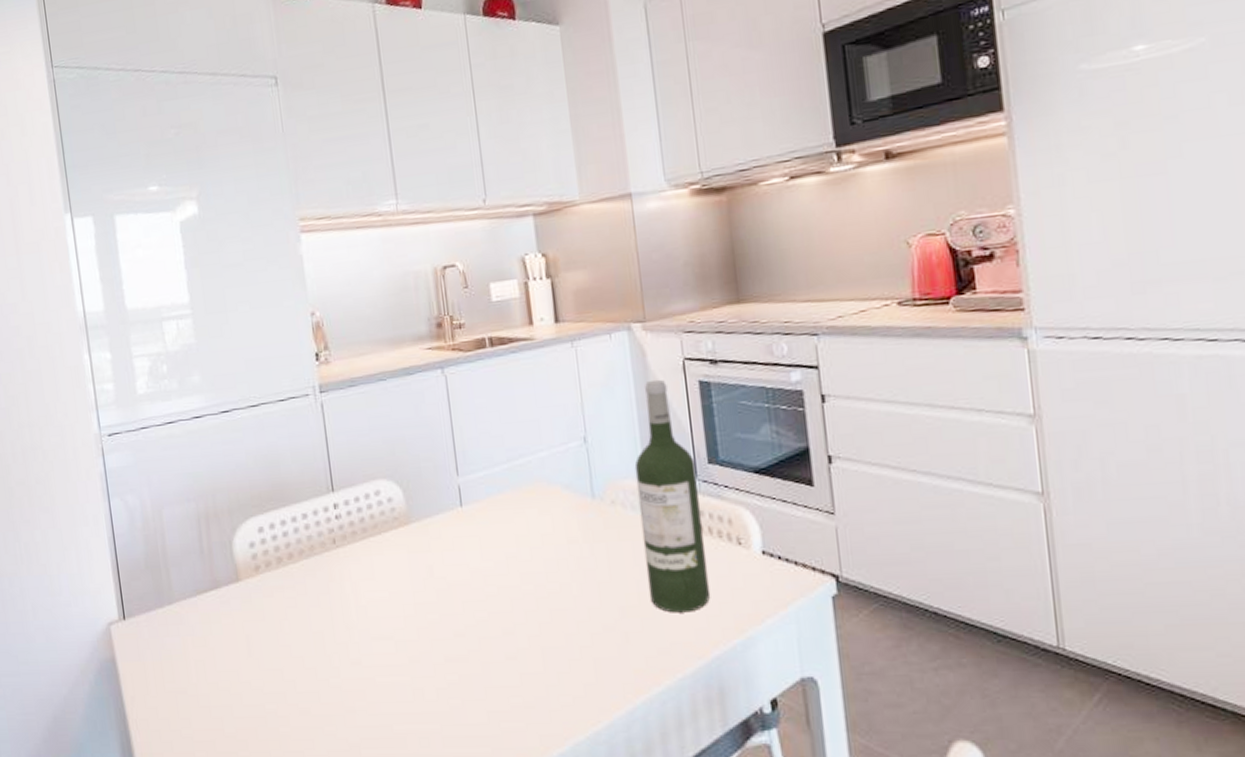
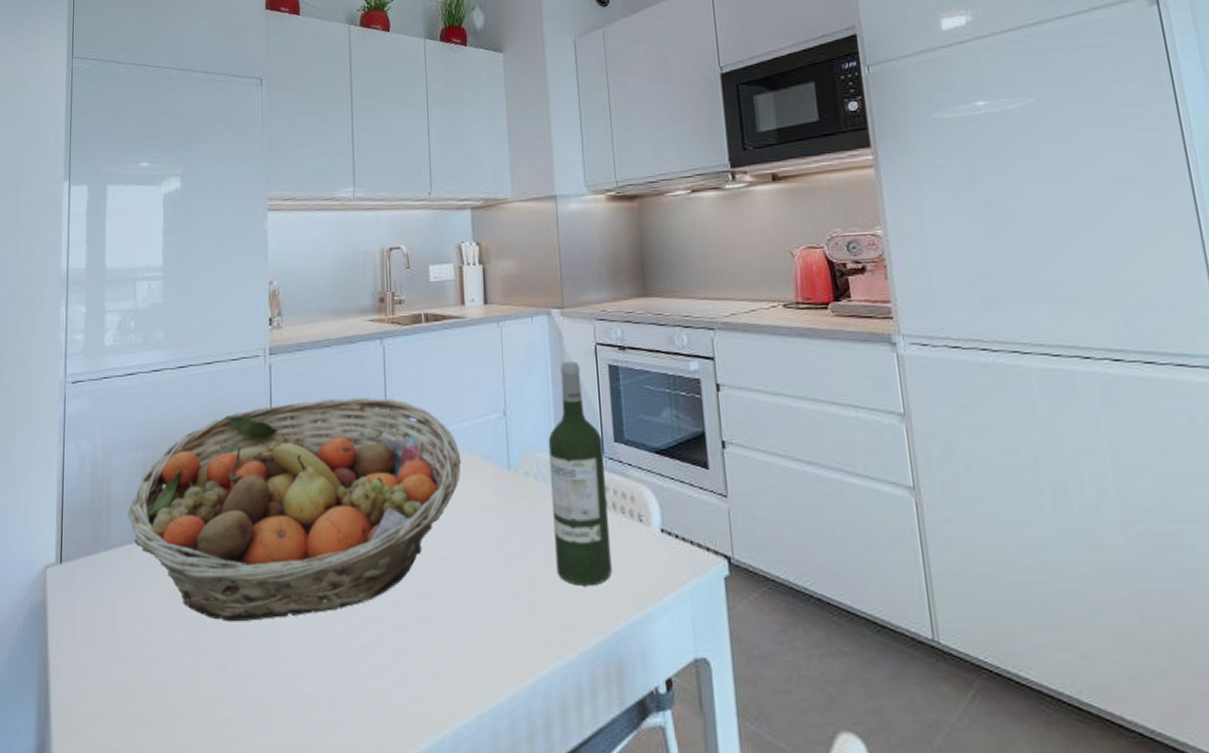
fruit basket: none [187,432,541,667] -> present [128,398,461,622]

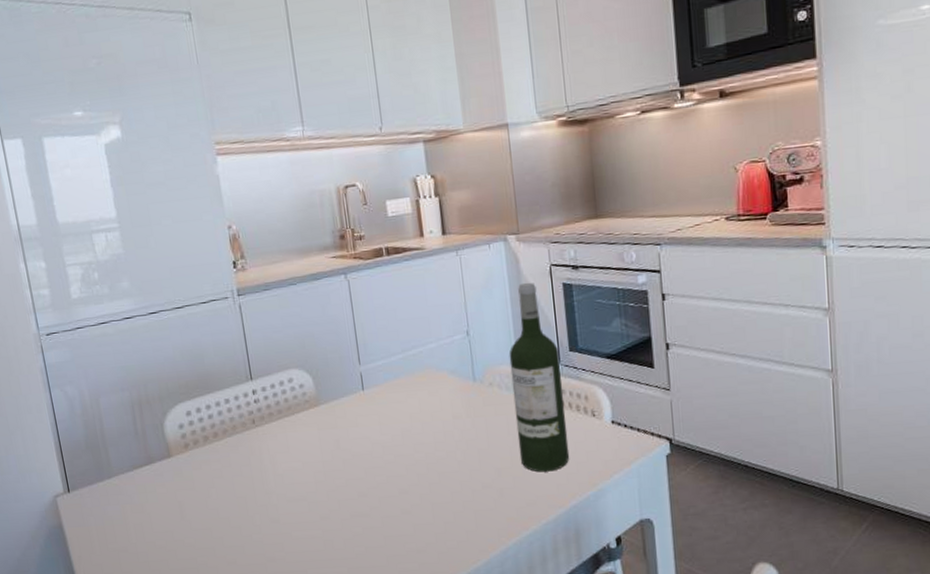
fruit basket: present [128,398,461,622] -> none [124,328,431,526]

